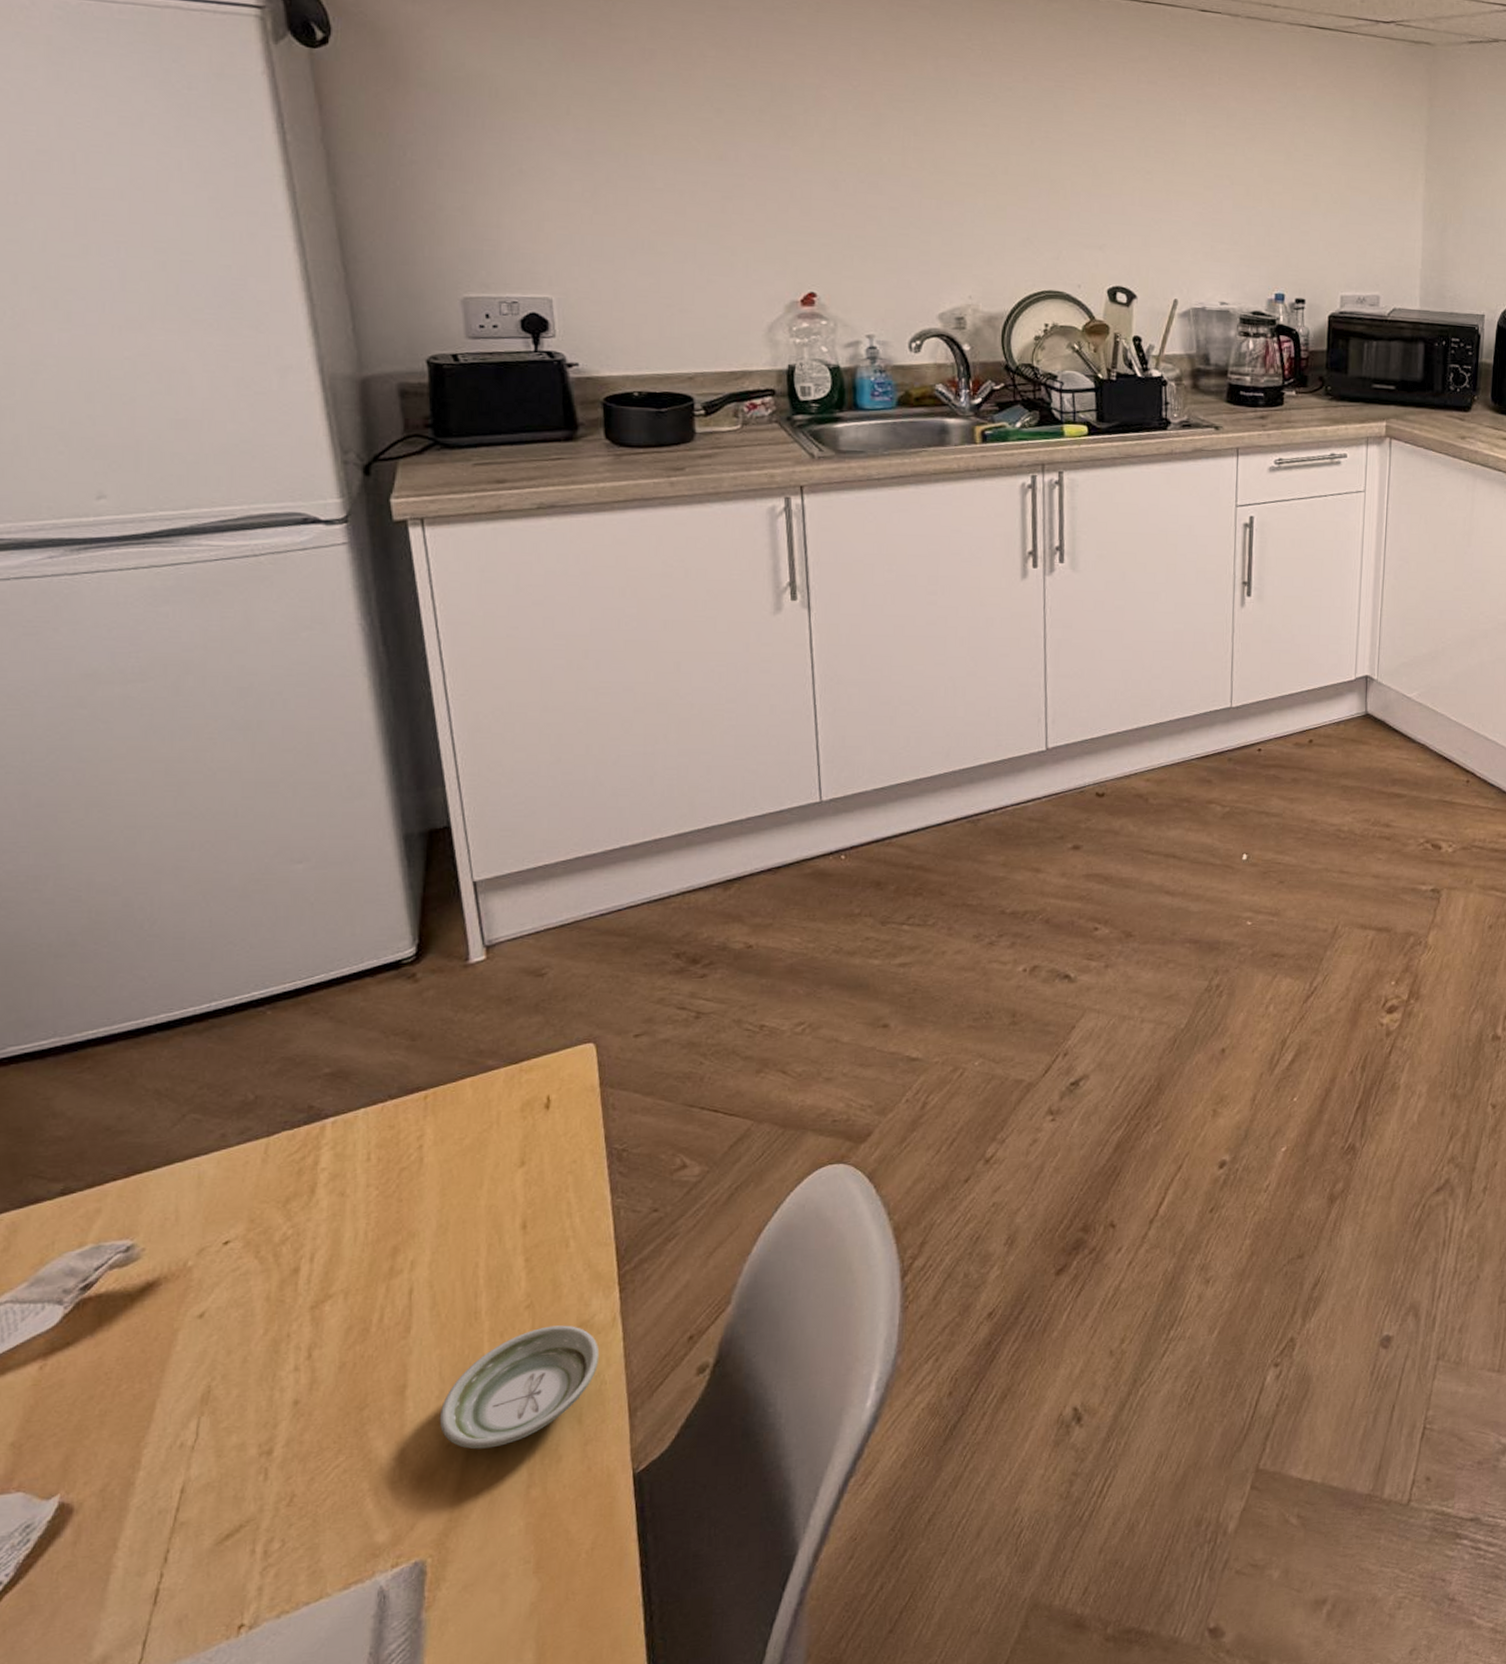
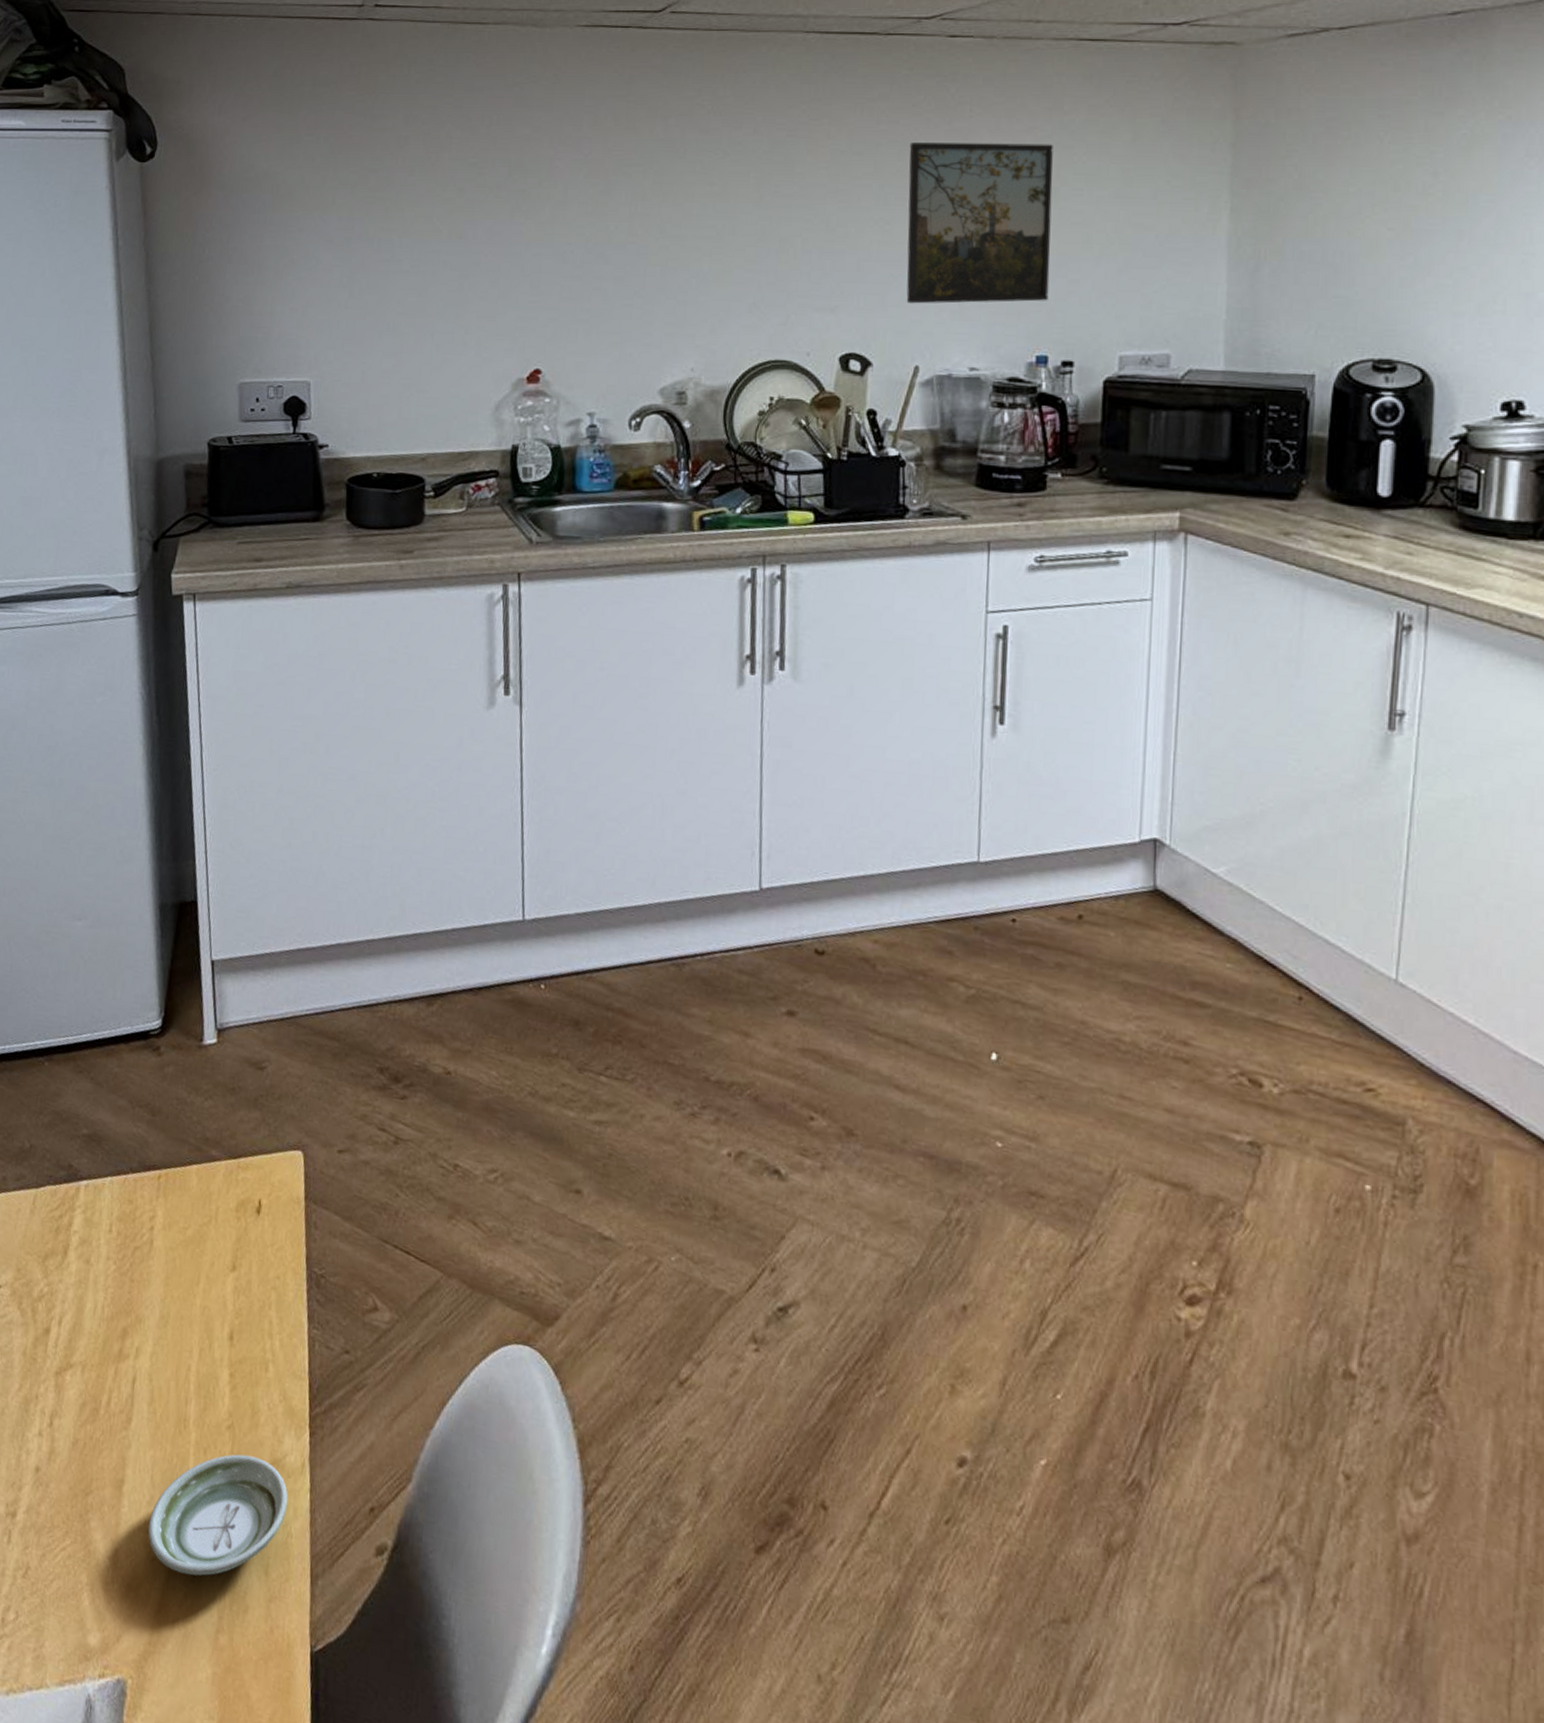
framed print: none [1166,102,1288,248] -> present [906,143,1053,304]

